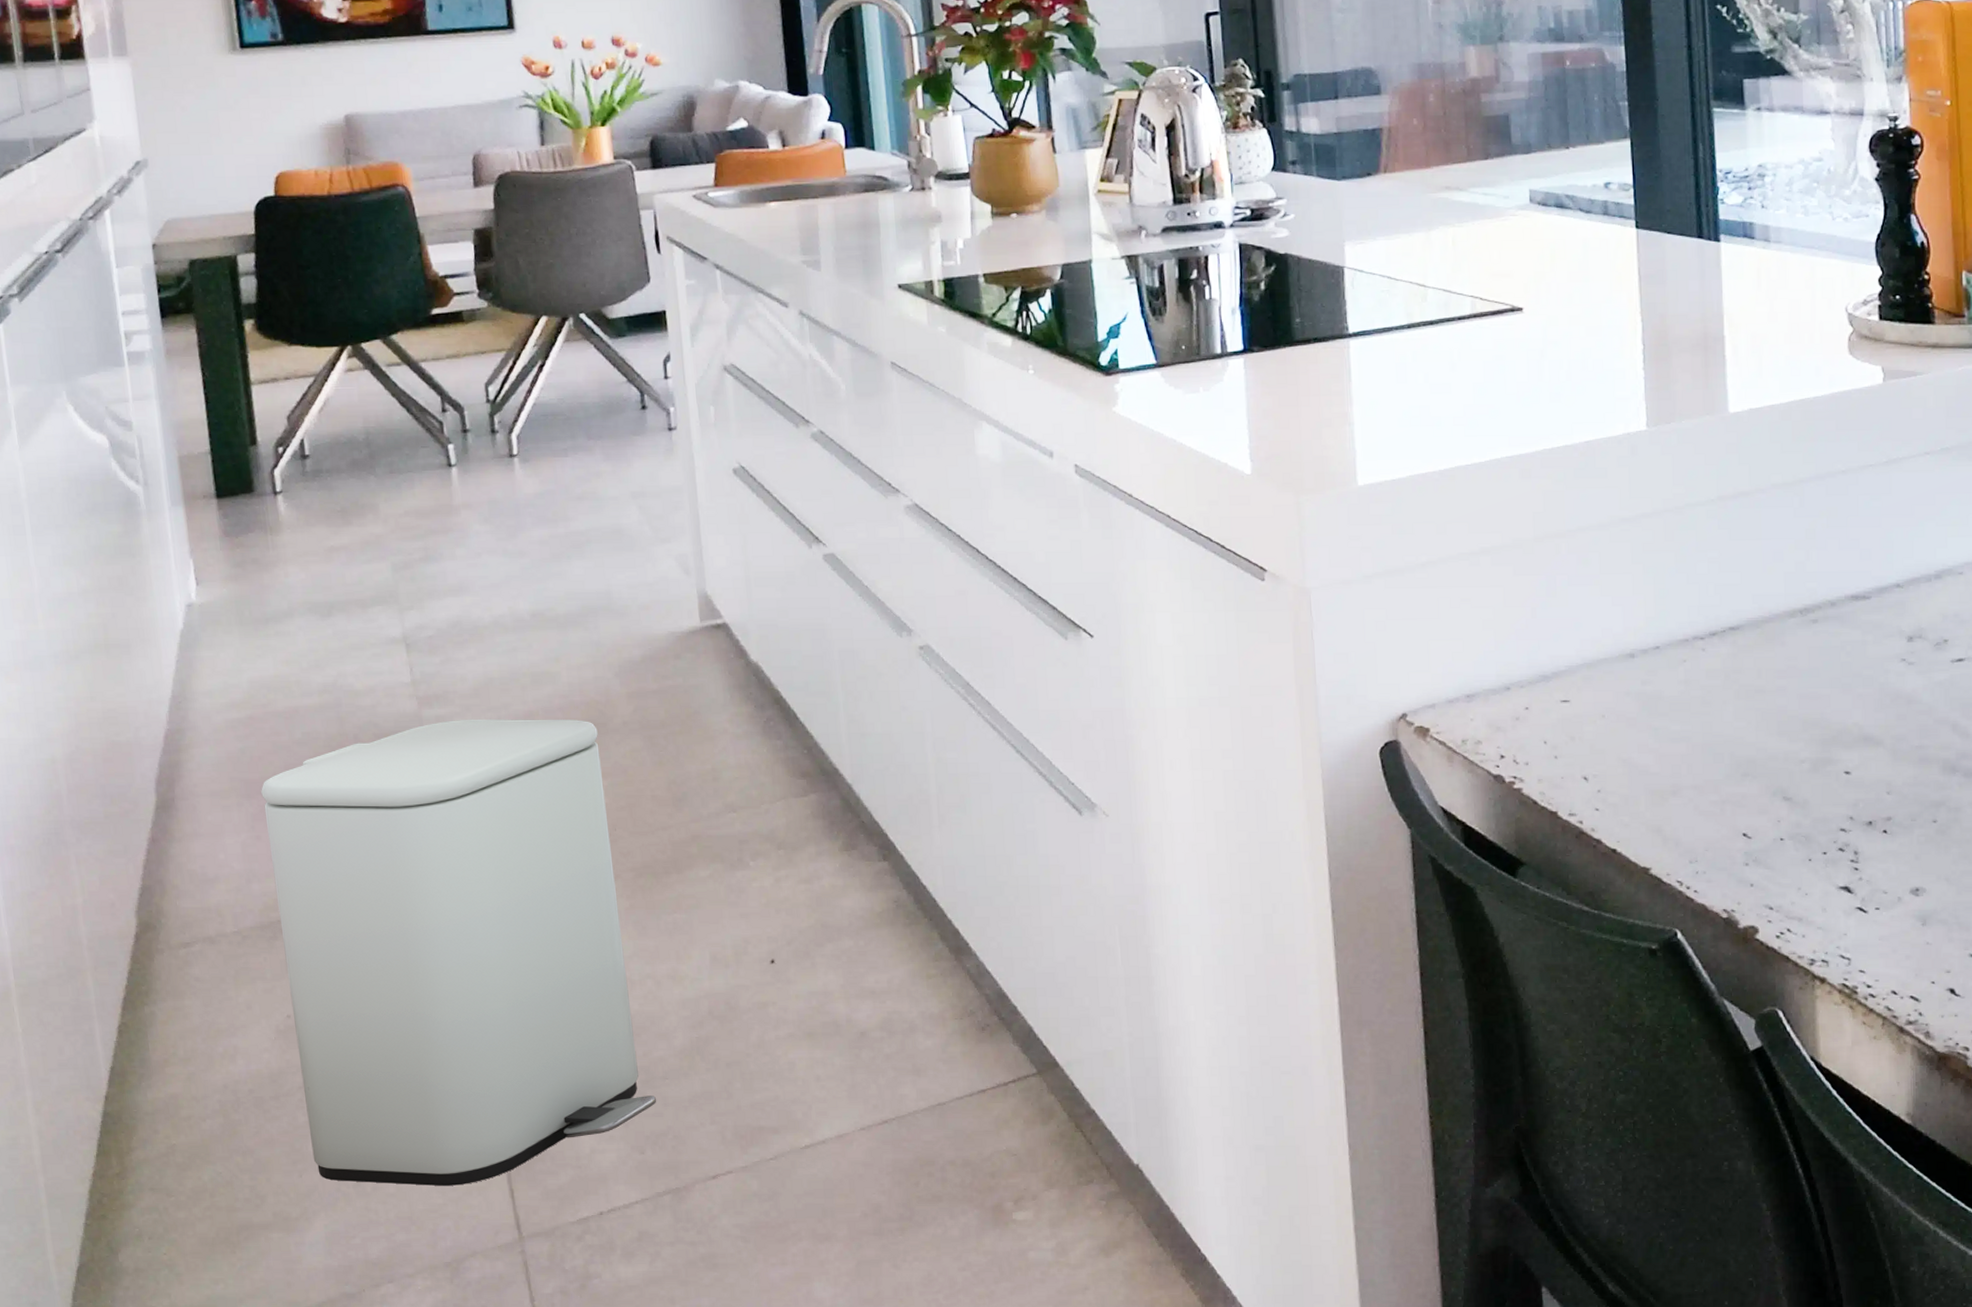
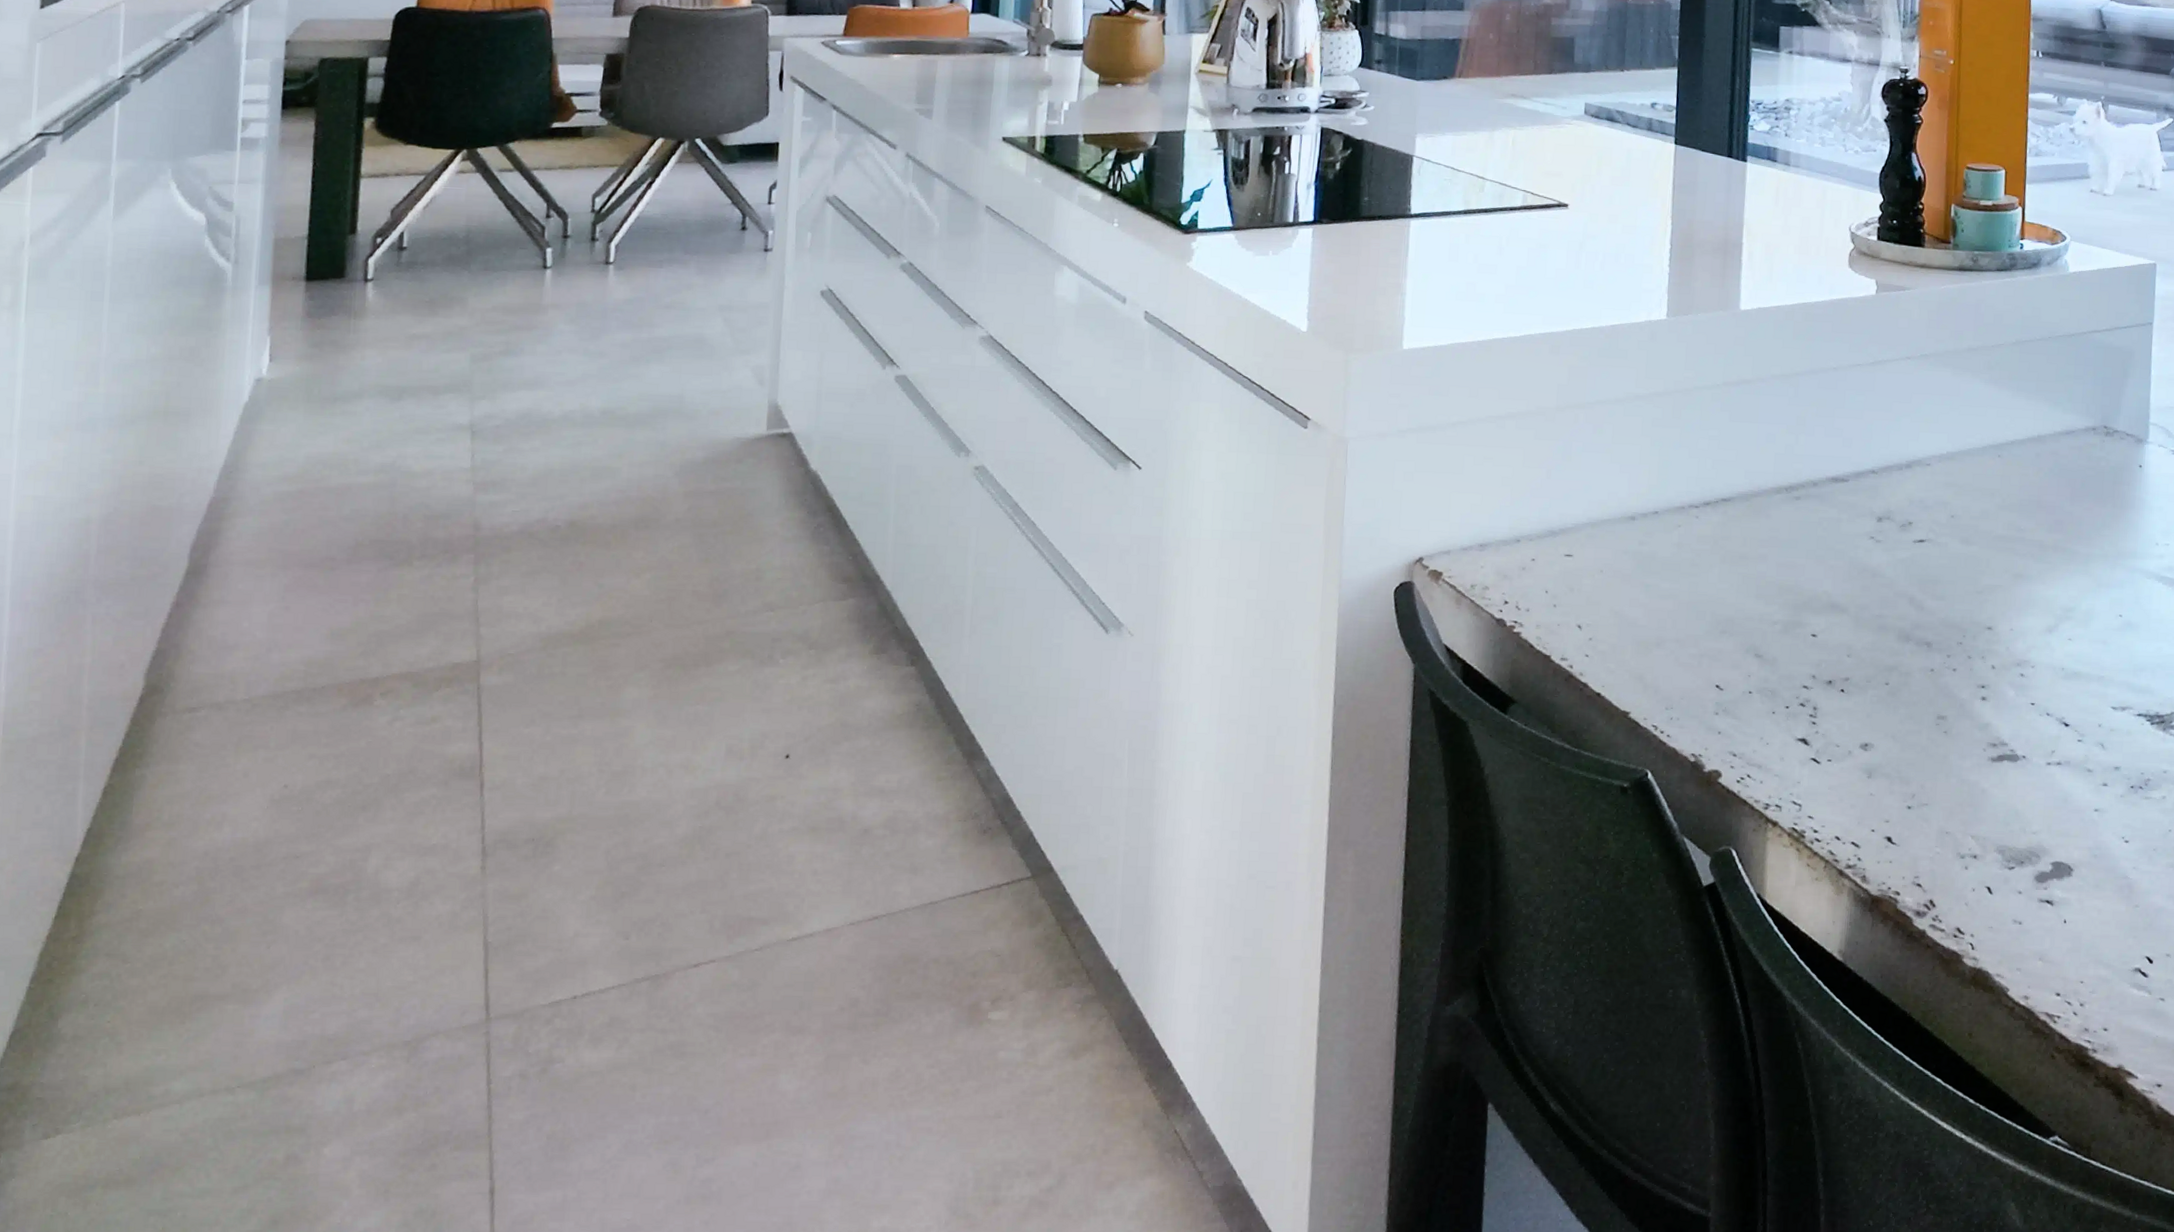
pedal bin: present [261,718,657,1186] -> none [285,506,650,964]

